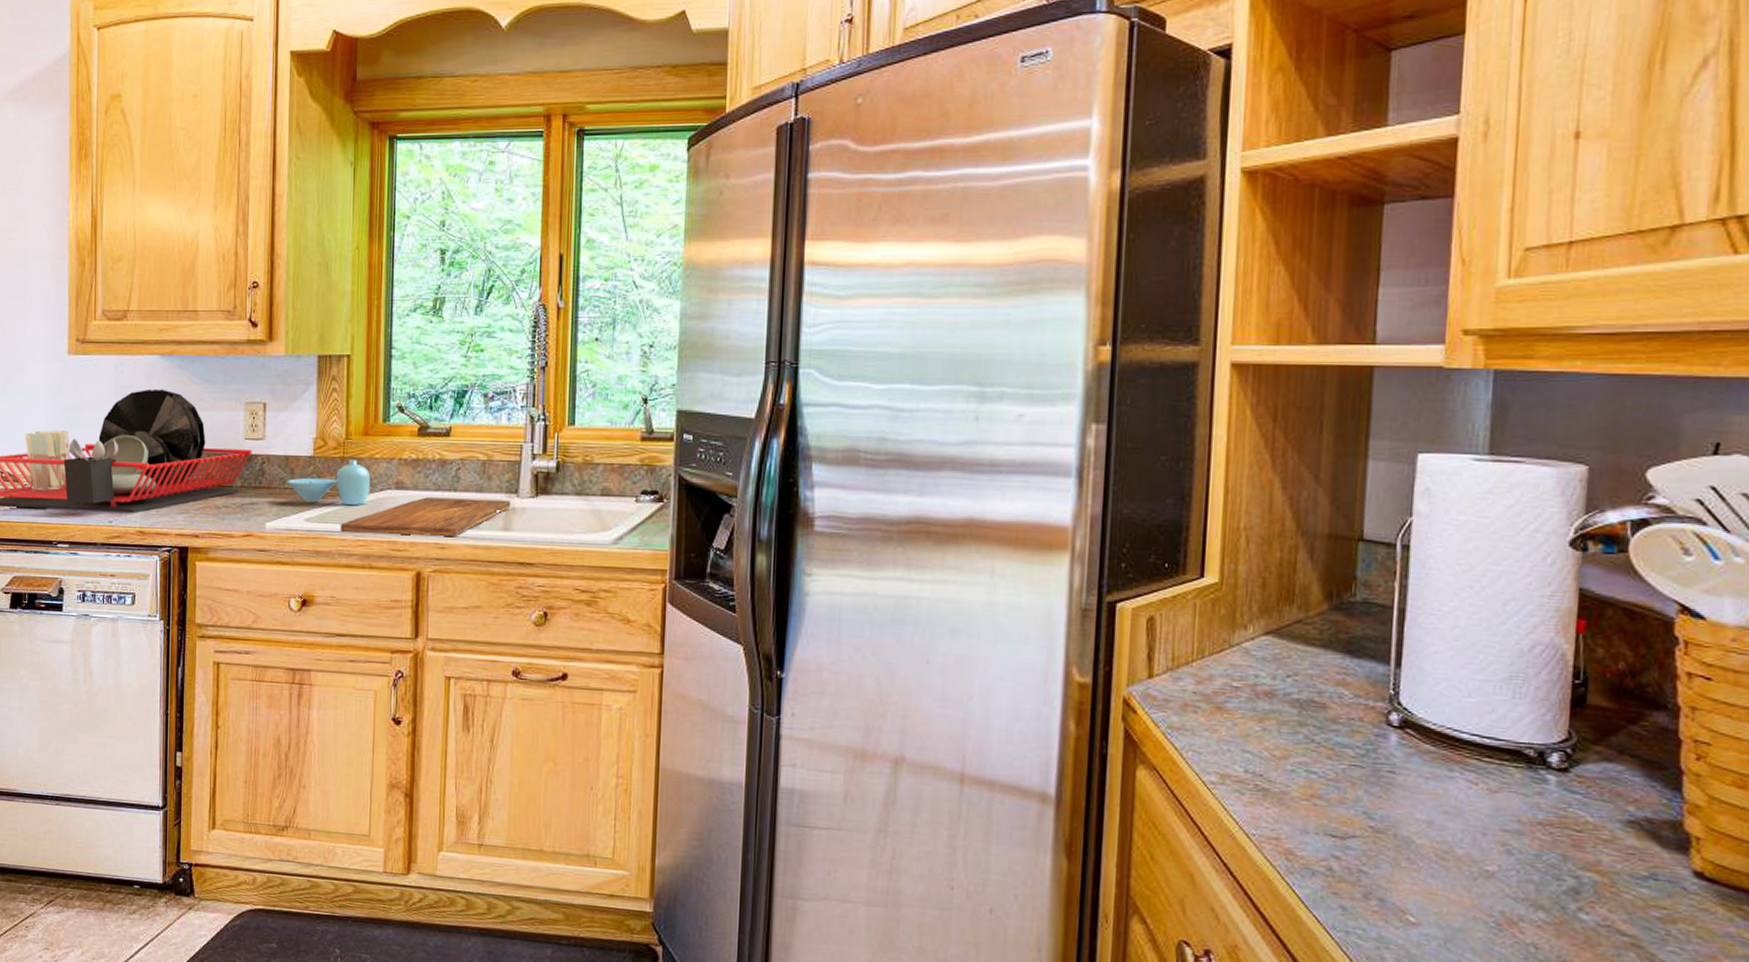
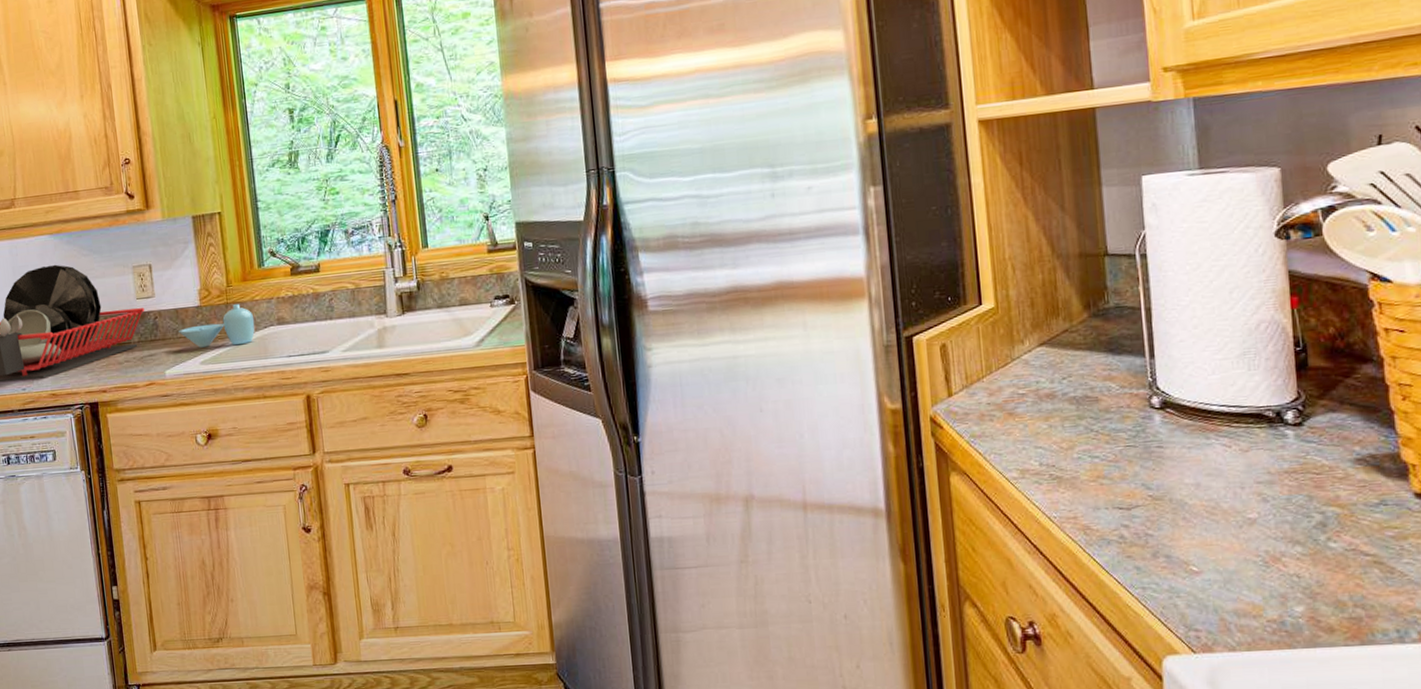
cutting board: present [340,497,511,536] -> none [232,321,382,370]

